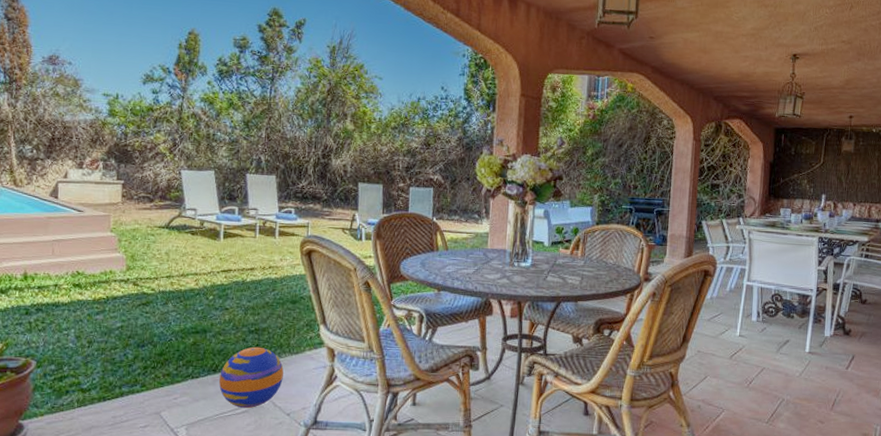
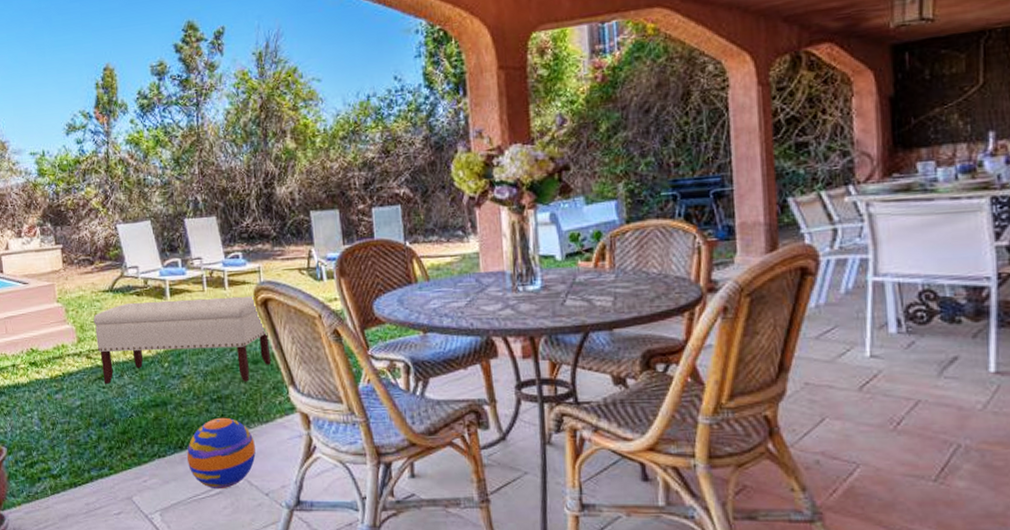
bench: none [145,240,308,318] -> present [93,295,272,384]

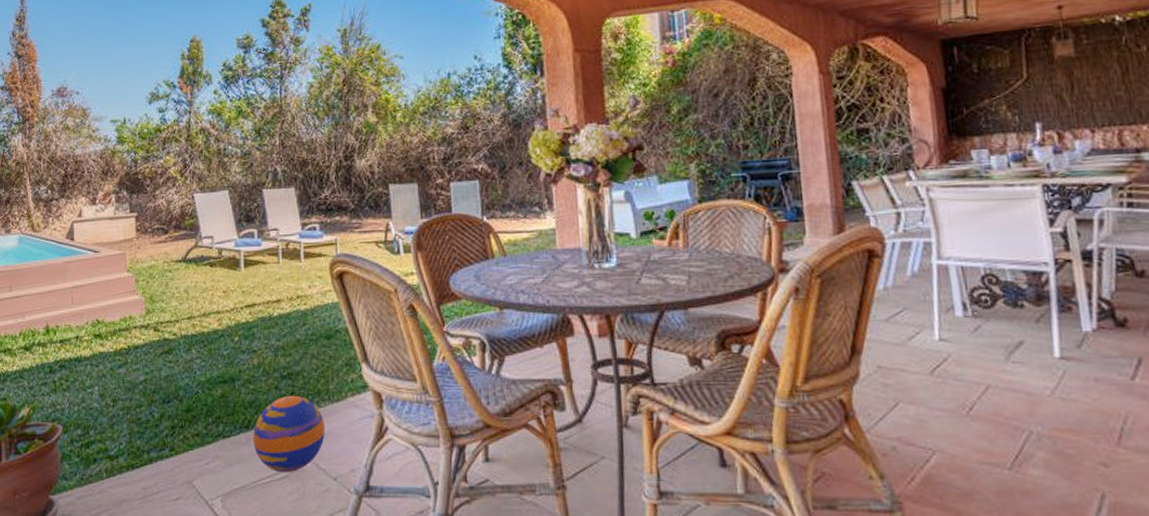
bench: present [93,295,272,384] -> none [164,268,345,358]

